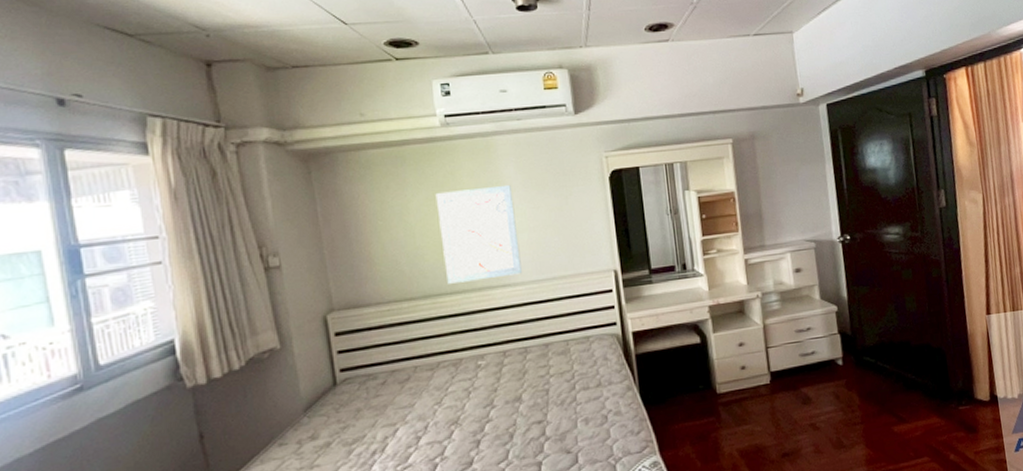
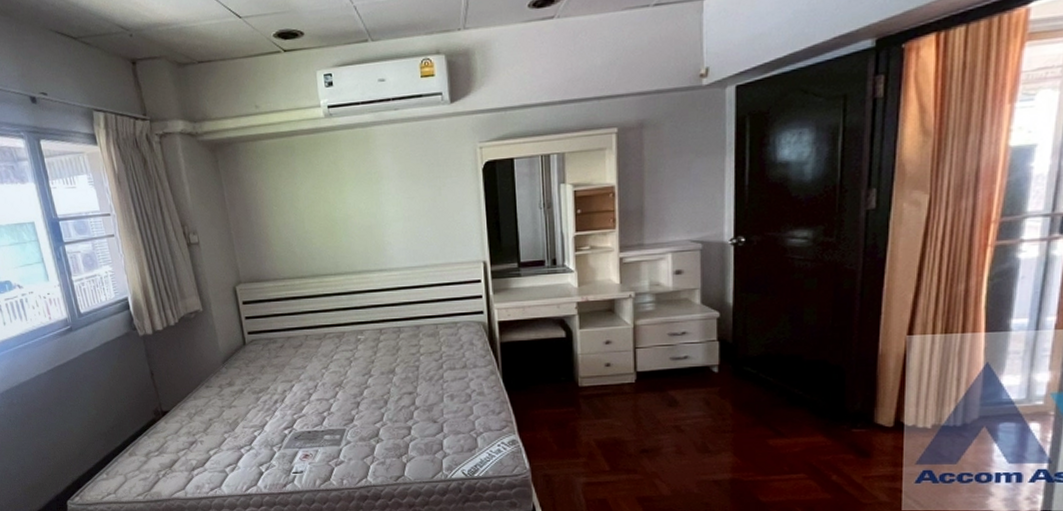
wall art: present [435,184,522,284] -> none [321,174,397,266]

